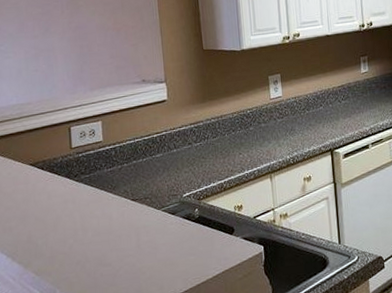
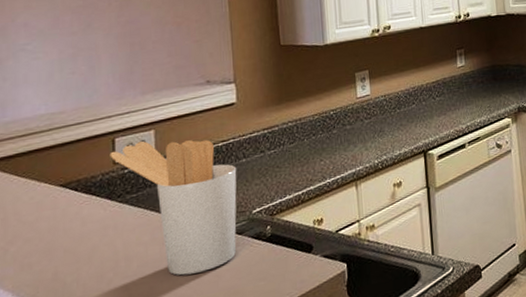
utensil holder: none [67,130,171,246] -> present [110,139,237,276]

